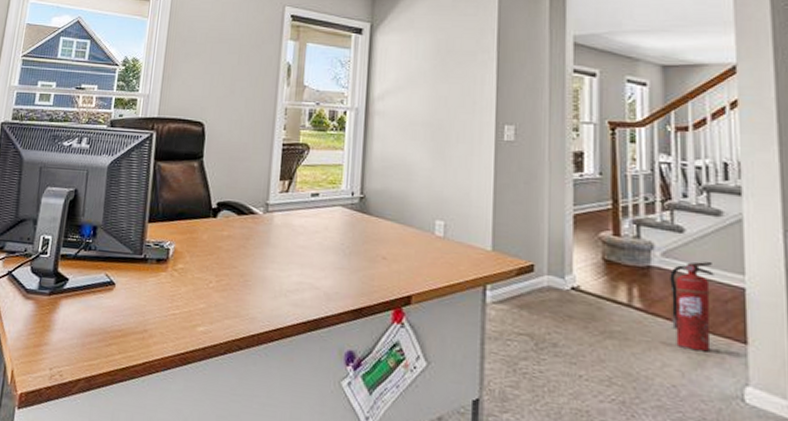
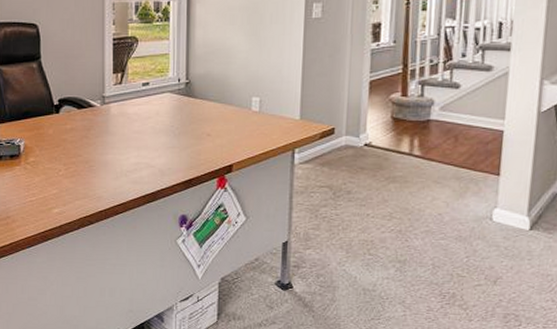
fire extinguisher: present [670,262,714,352] -> none [443,112,480,185]

